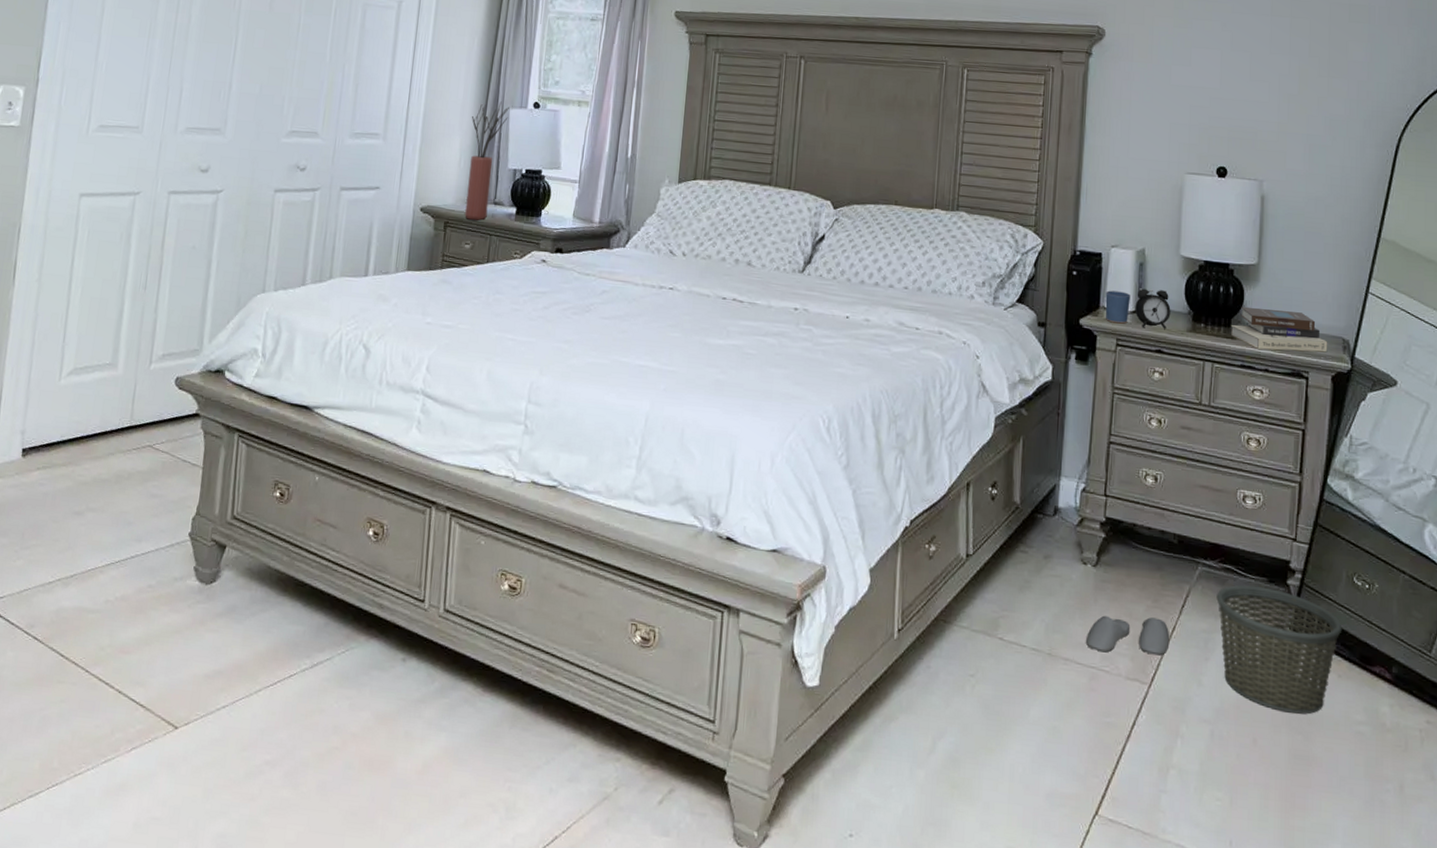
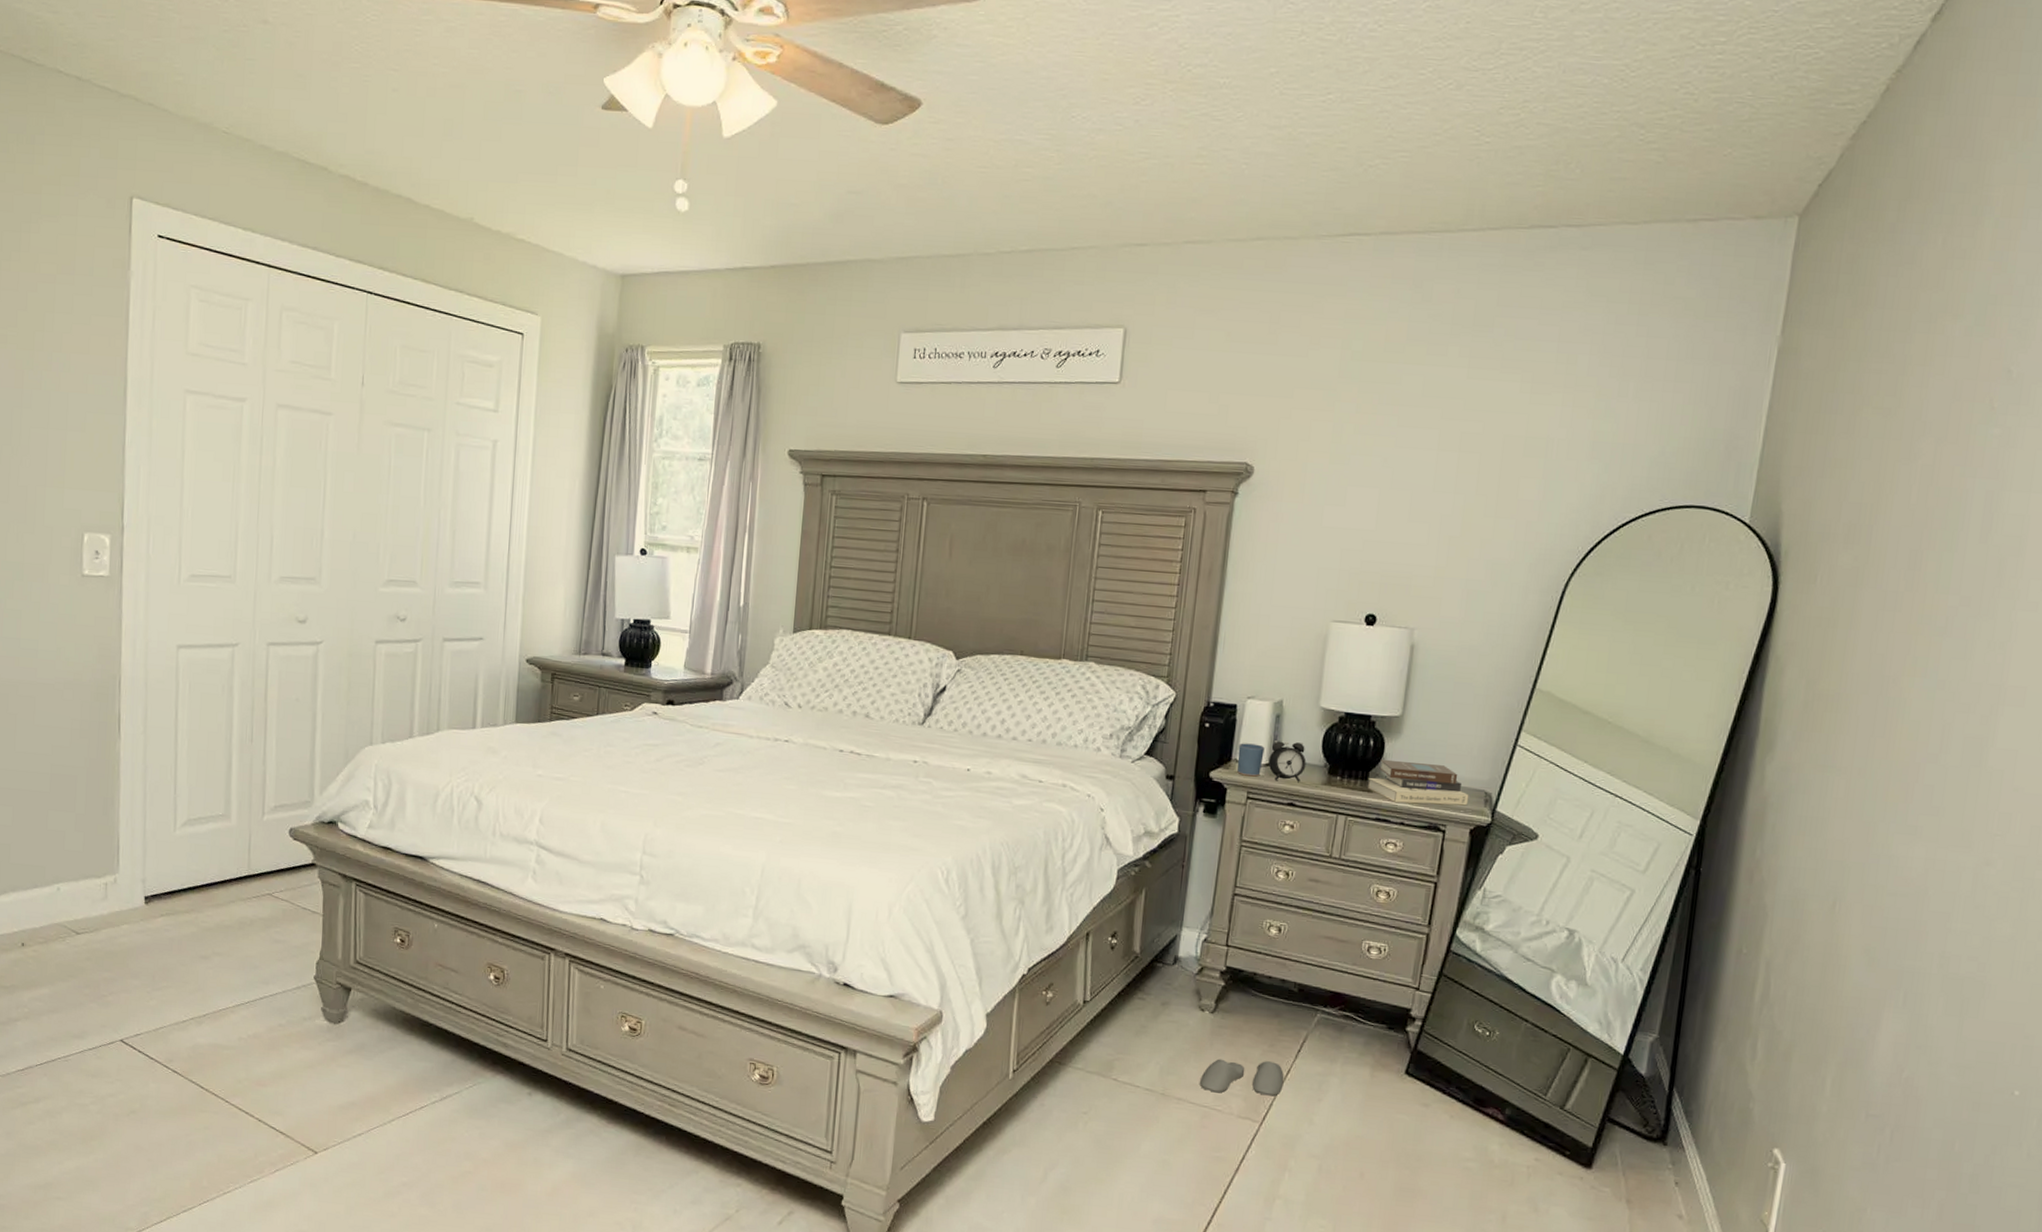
vase: present [465,101,509,221] -> none [572,548,615,672]
basket: present [1216,585,1342,714] -> none [1333,1031,1459,1151]

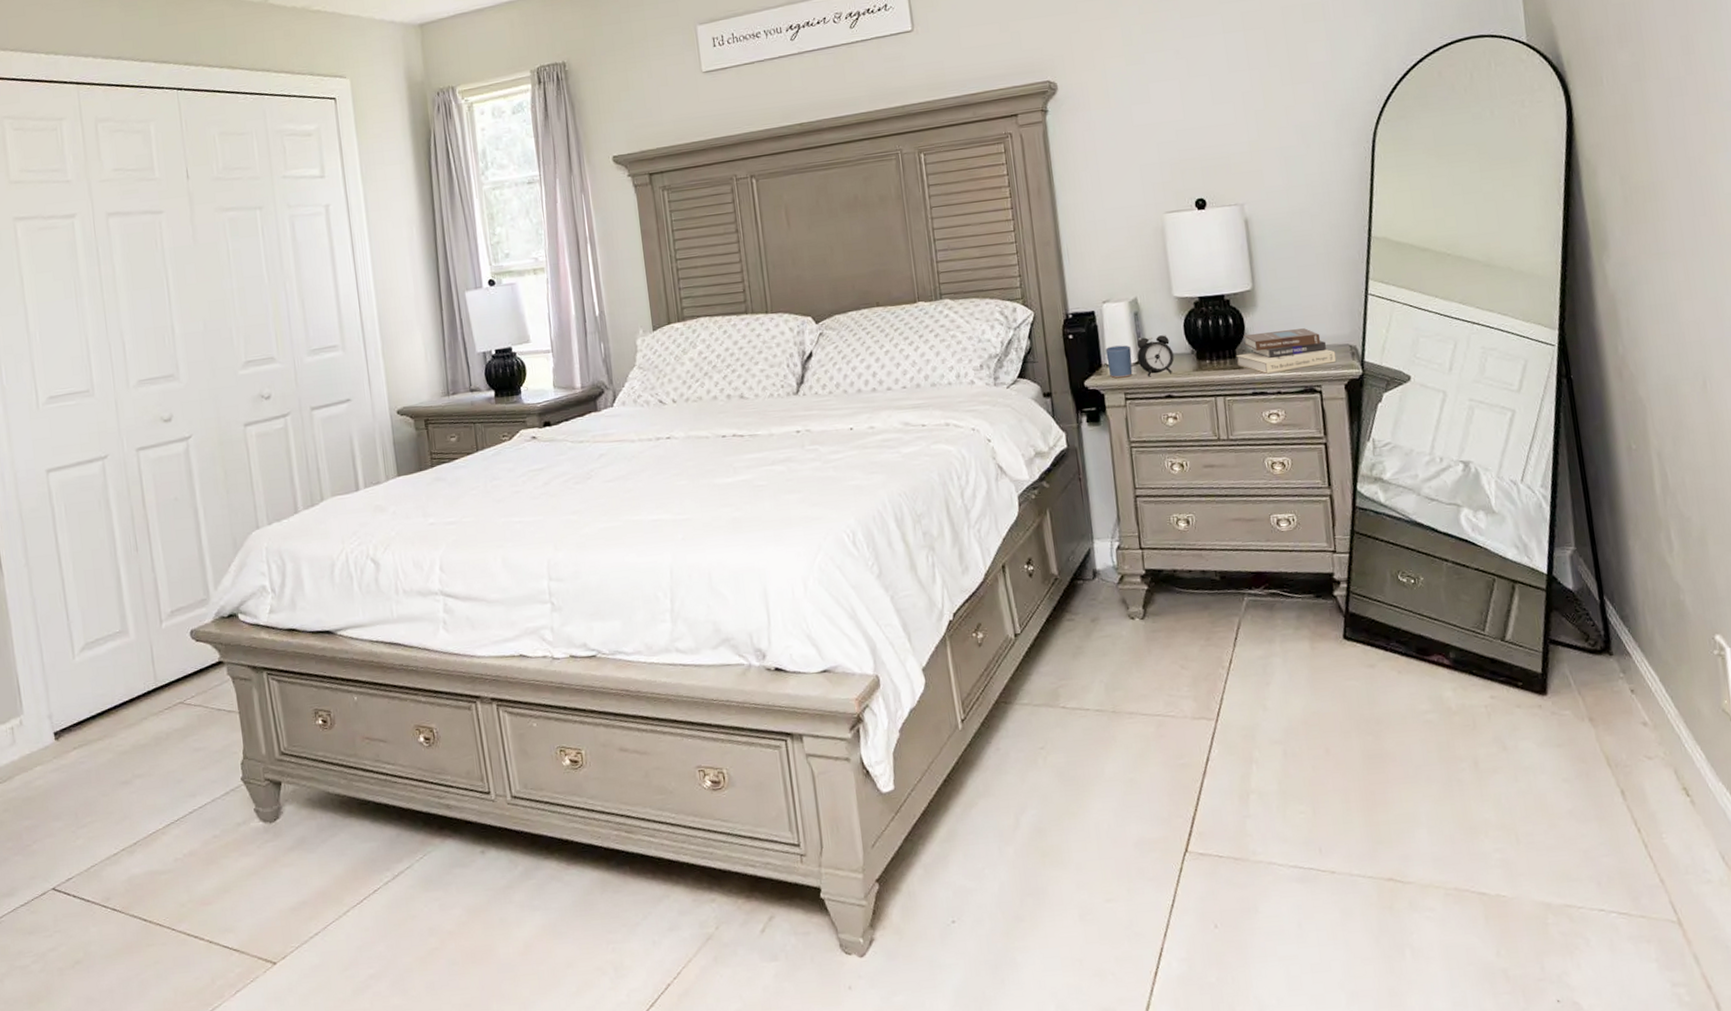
slippers: present [1200,1059,1284,1097] -> none [1147,655,1229,699]

